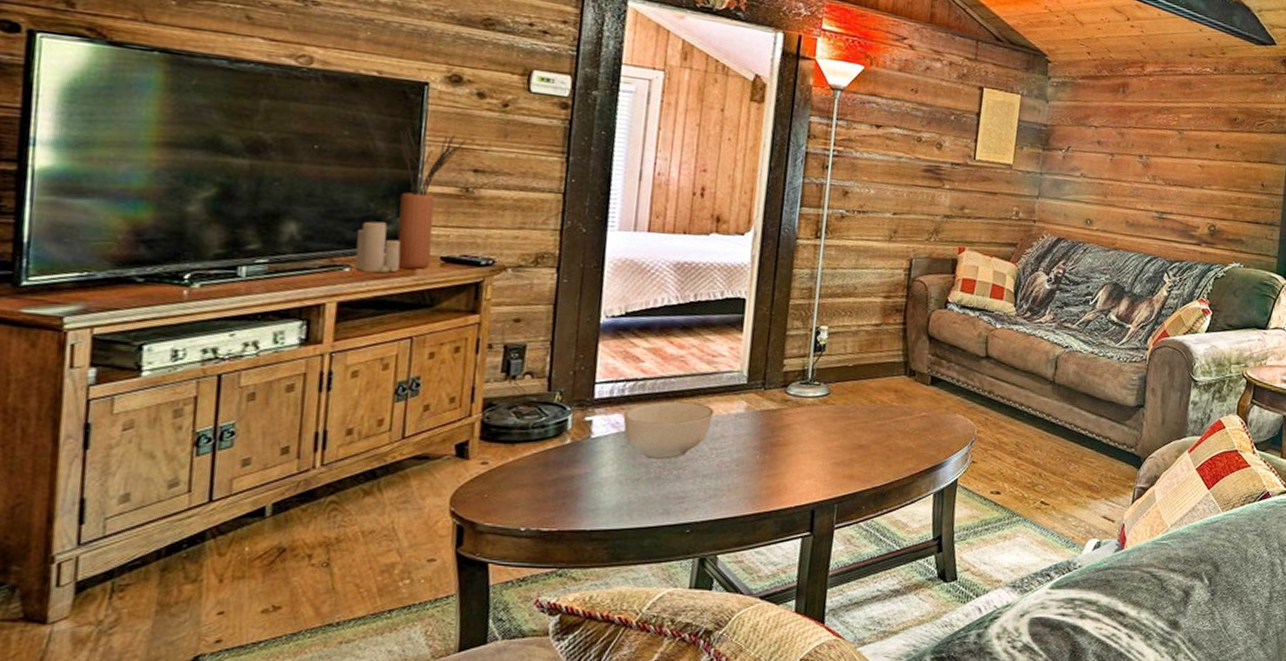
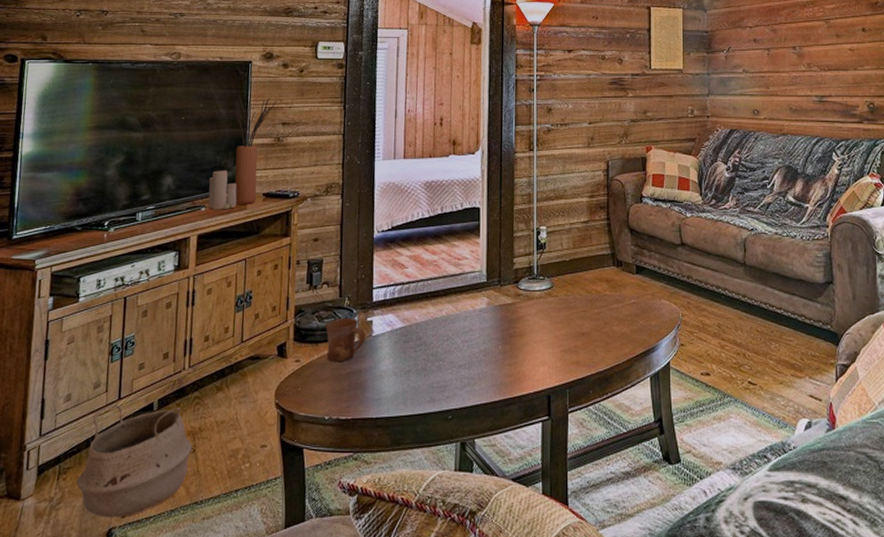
woven basket: none [140,508,326,644] -> present [76,404,193,518]
mug: none [526,415,582,467] -> present [326,317,366,363]
bowl: present [623,401,715,459] -> none [395,300,463,352]

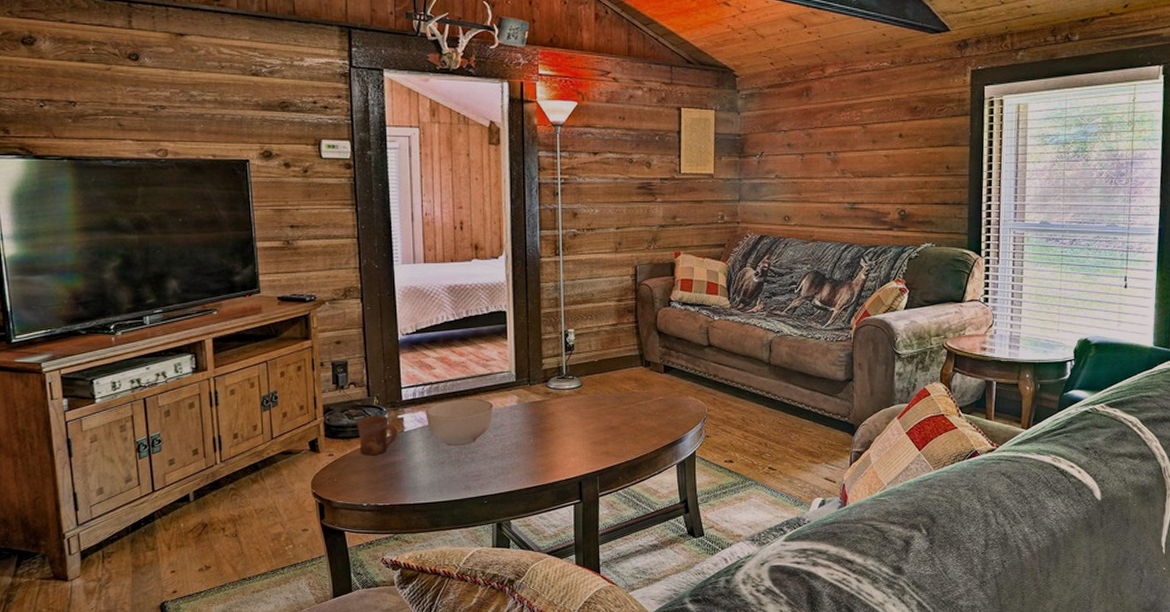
woven basket: present [76,404,193,518] -> none [122,496,235,594]
candle: present [208,169,237,210] -> none [217,272,250,314]
vase: present [233,96,277,205] -> none [235,197,282,309]
bowl: none [395,300,463,352] -> present [425,399,494,446]

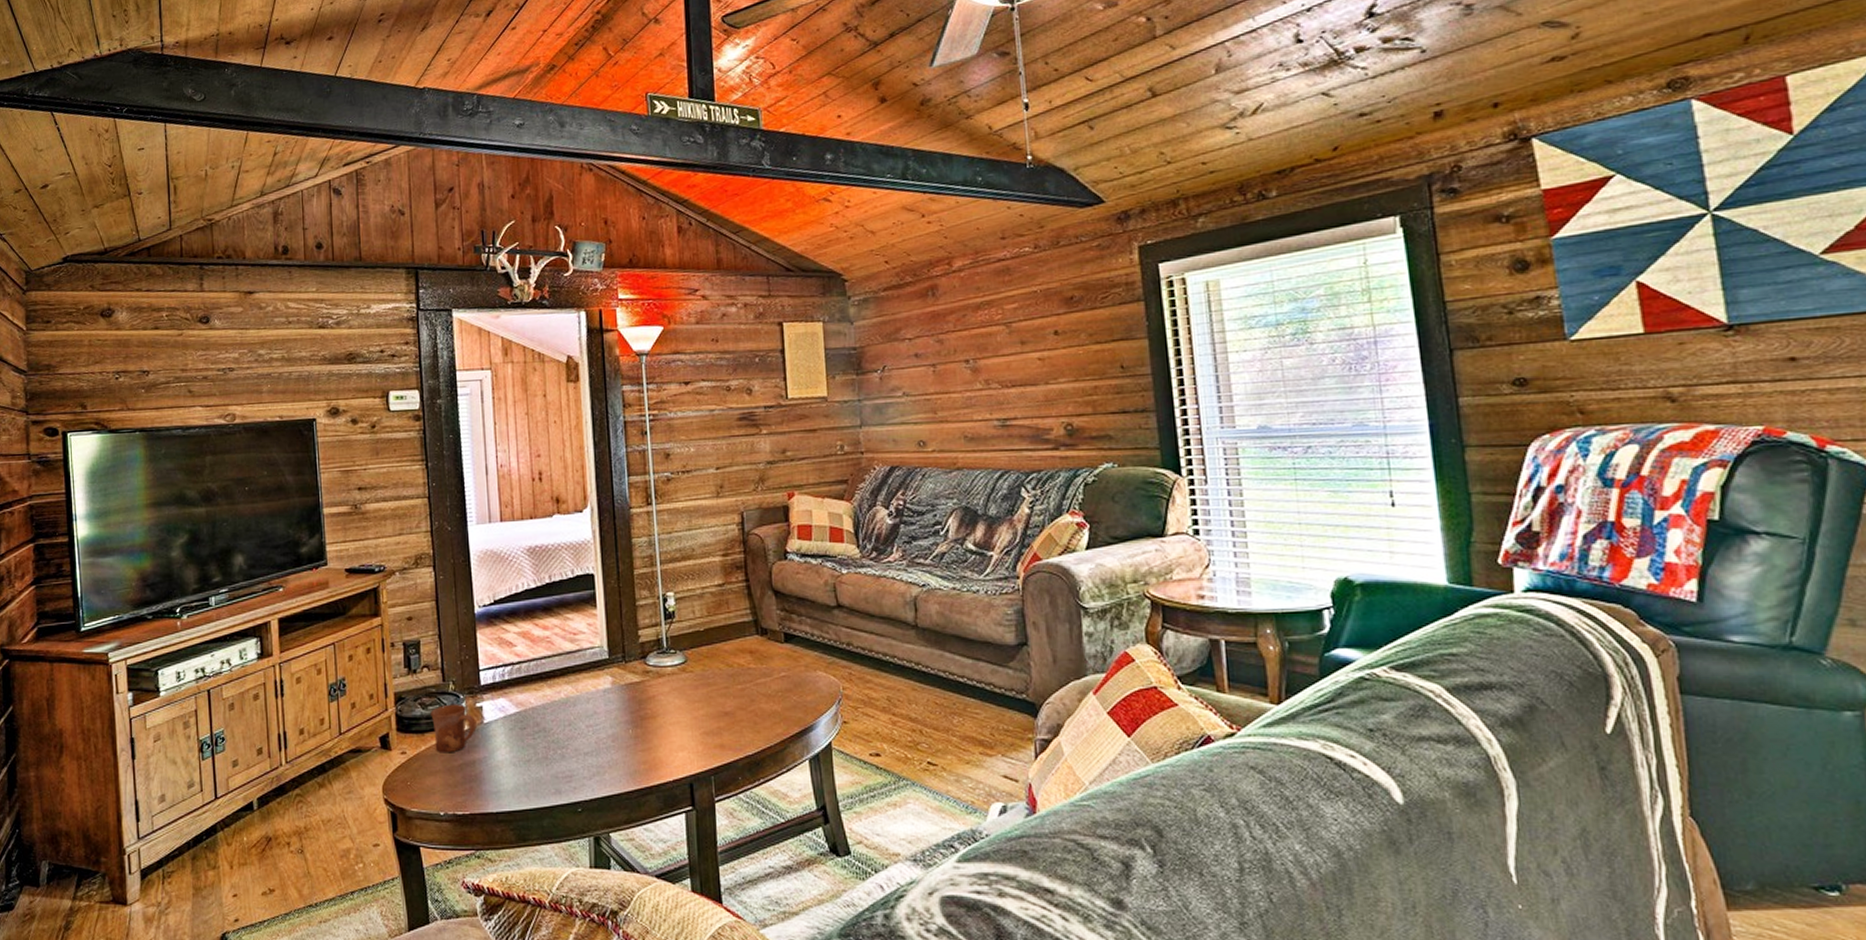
bowl: present [425,399,494,446] -> none [507,681,584,739]

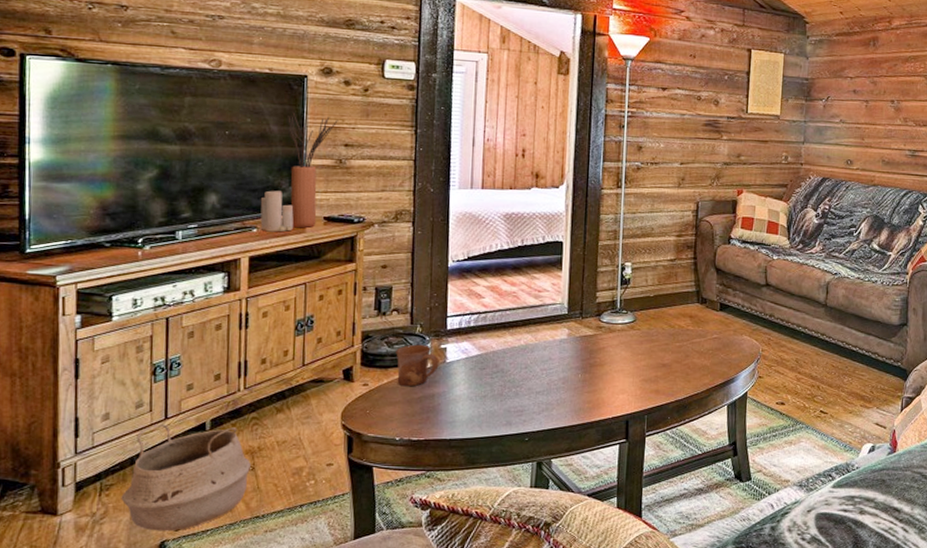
woven basket: none [182,804,300,922] -> present [121,424,252,531]
candle: none [283,544,317,590] -> present [260,189,294,232]
vase: none [301,459,350,584] -> present [287,112,338,228]

